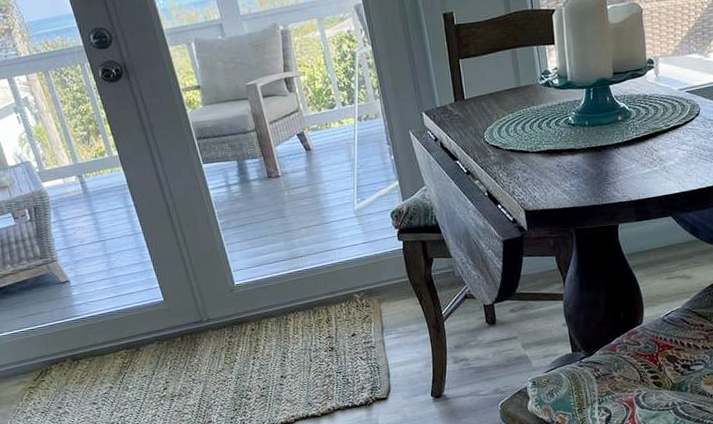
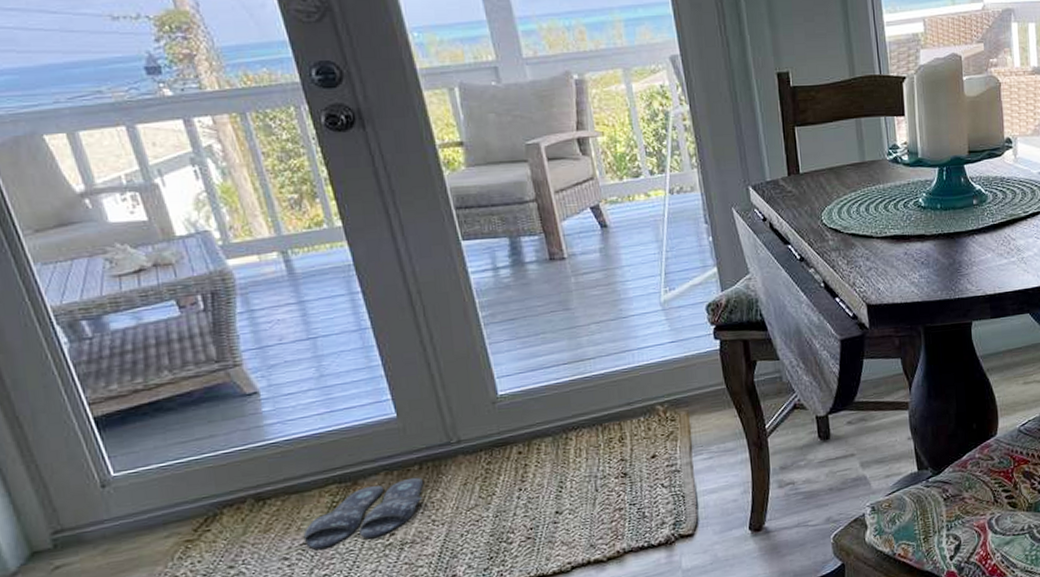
slippers: none [105,346,185,398] -> present [303,477,423,550]

